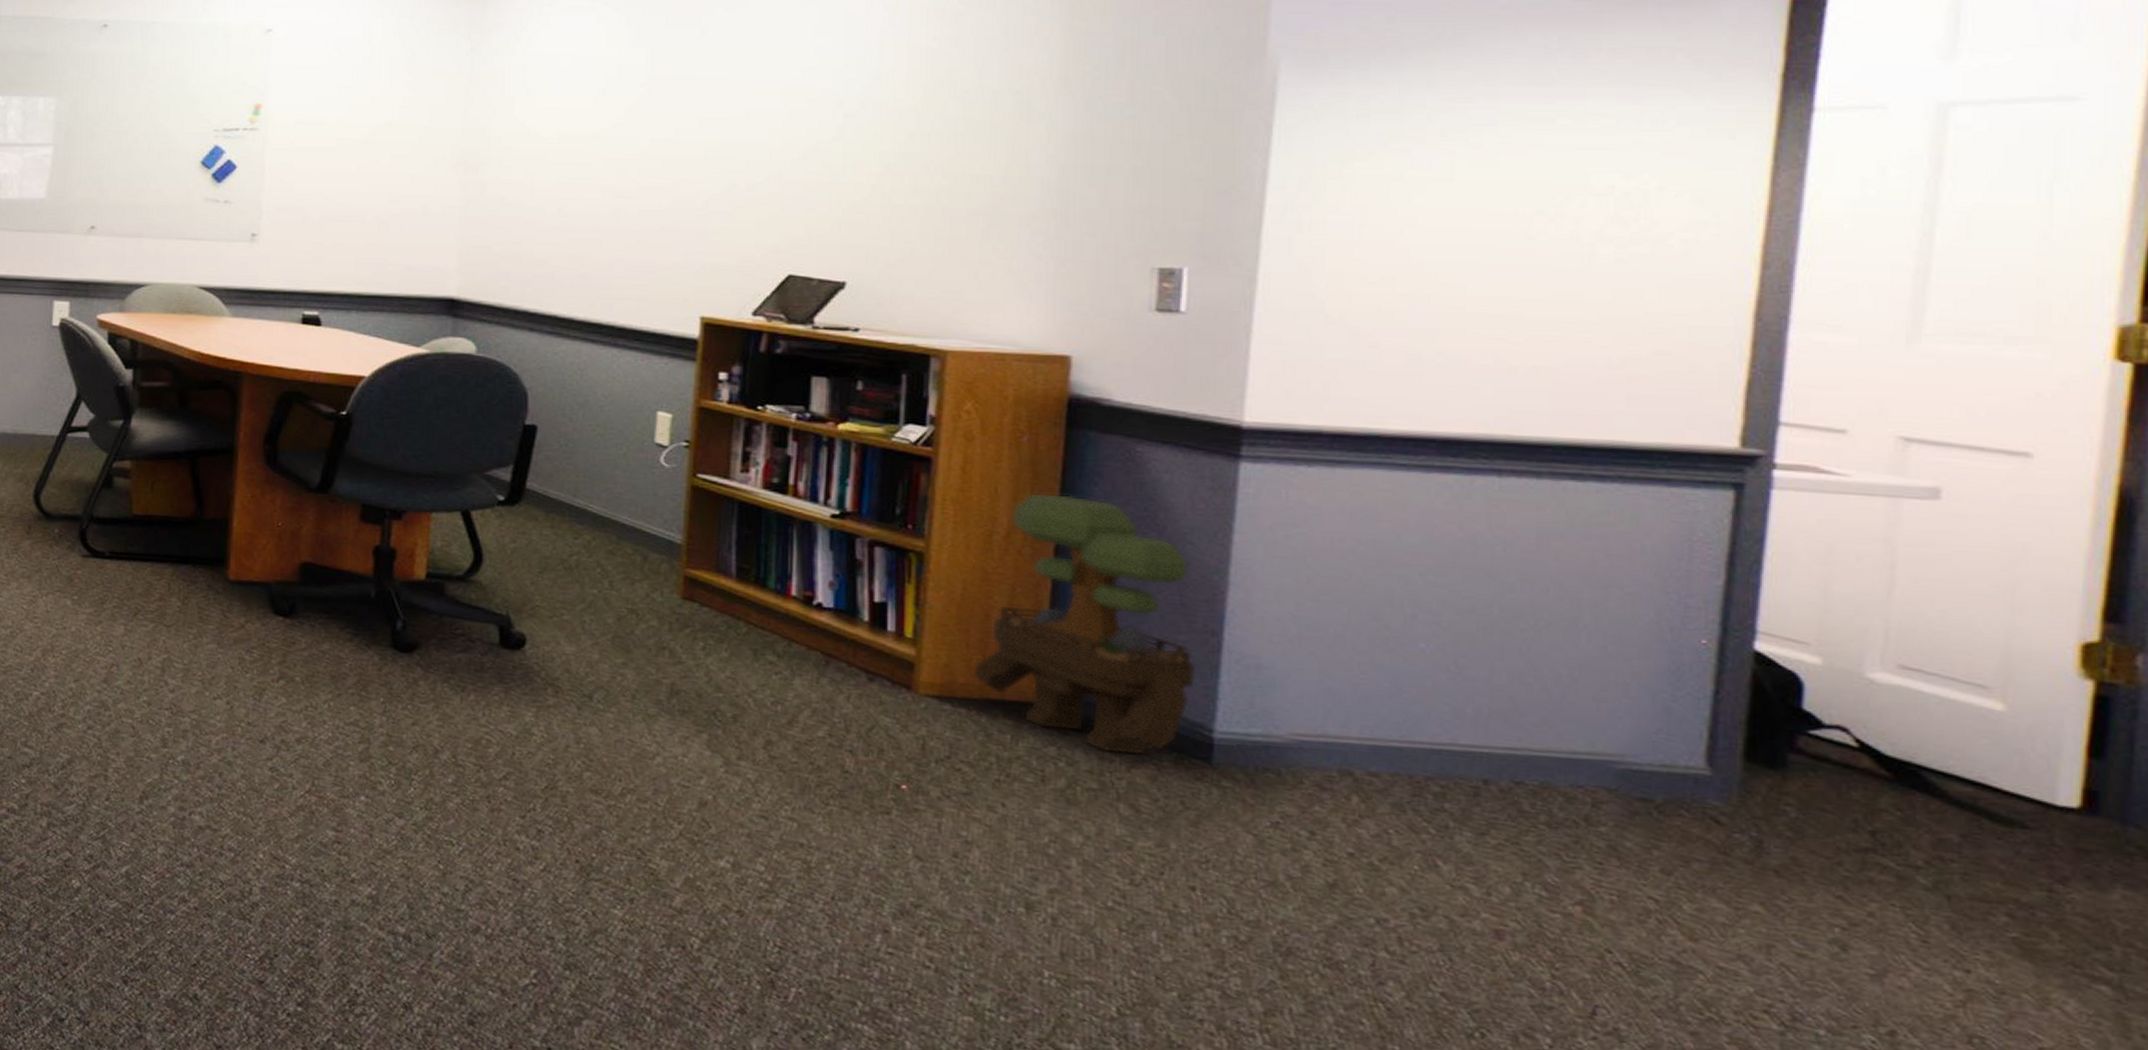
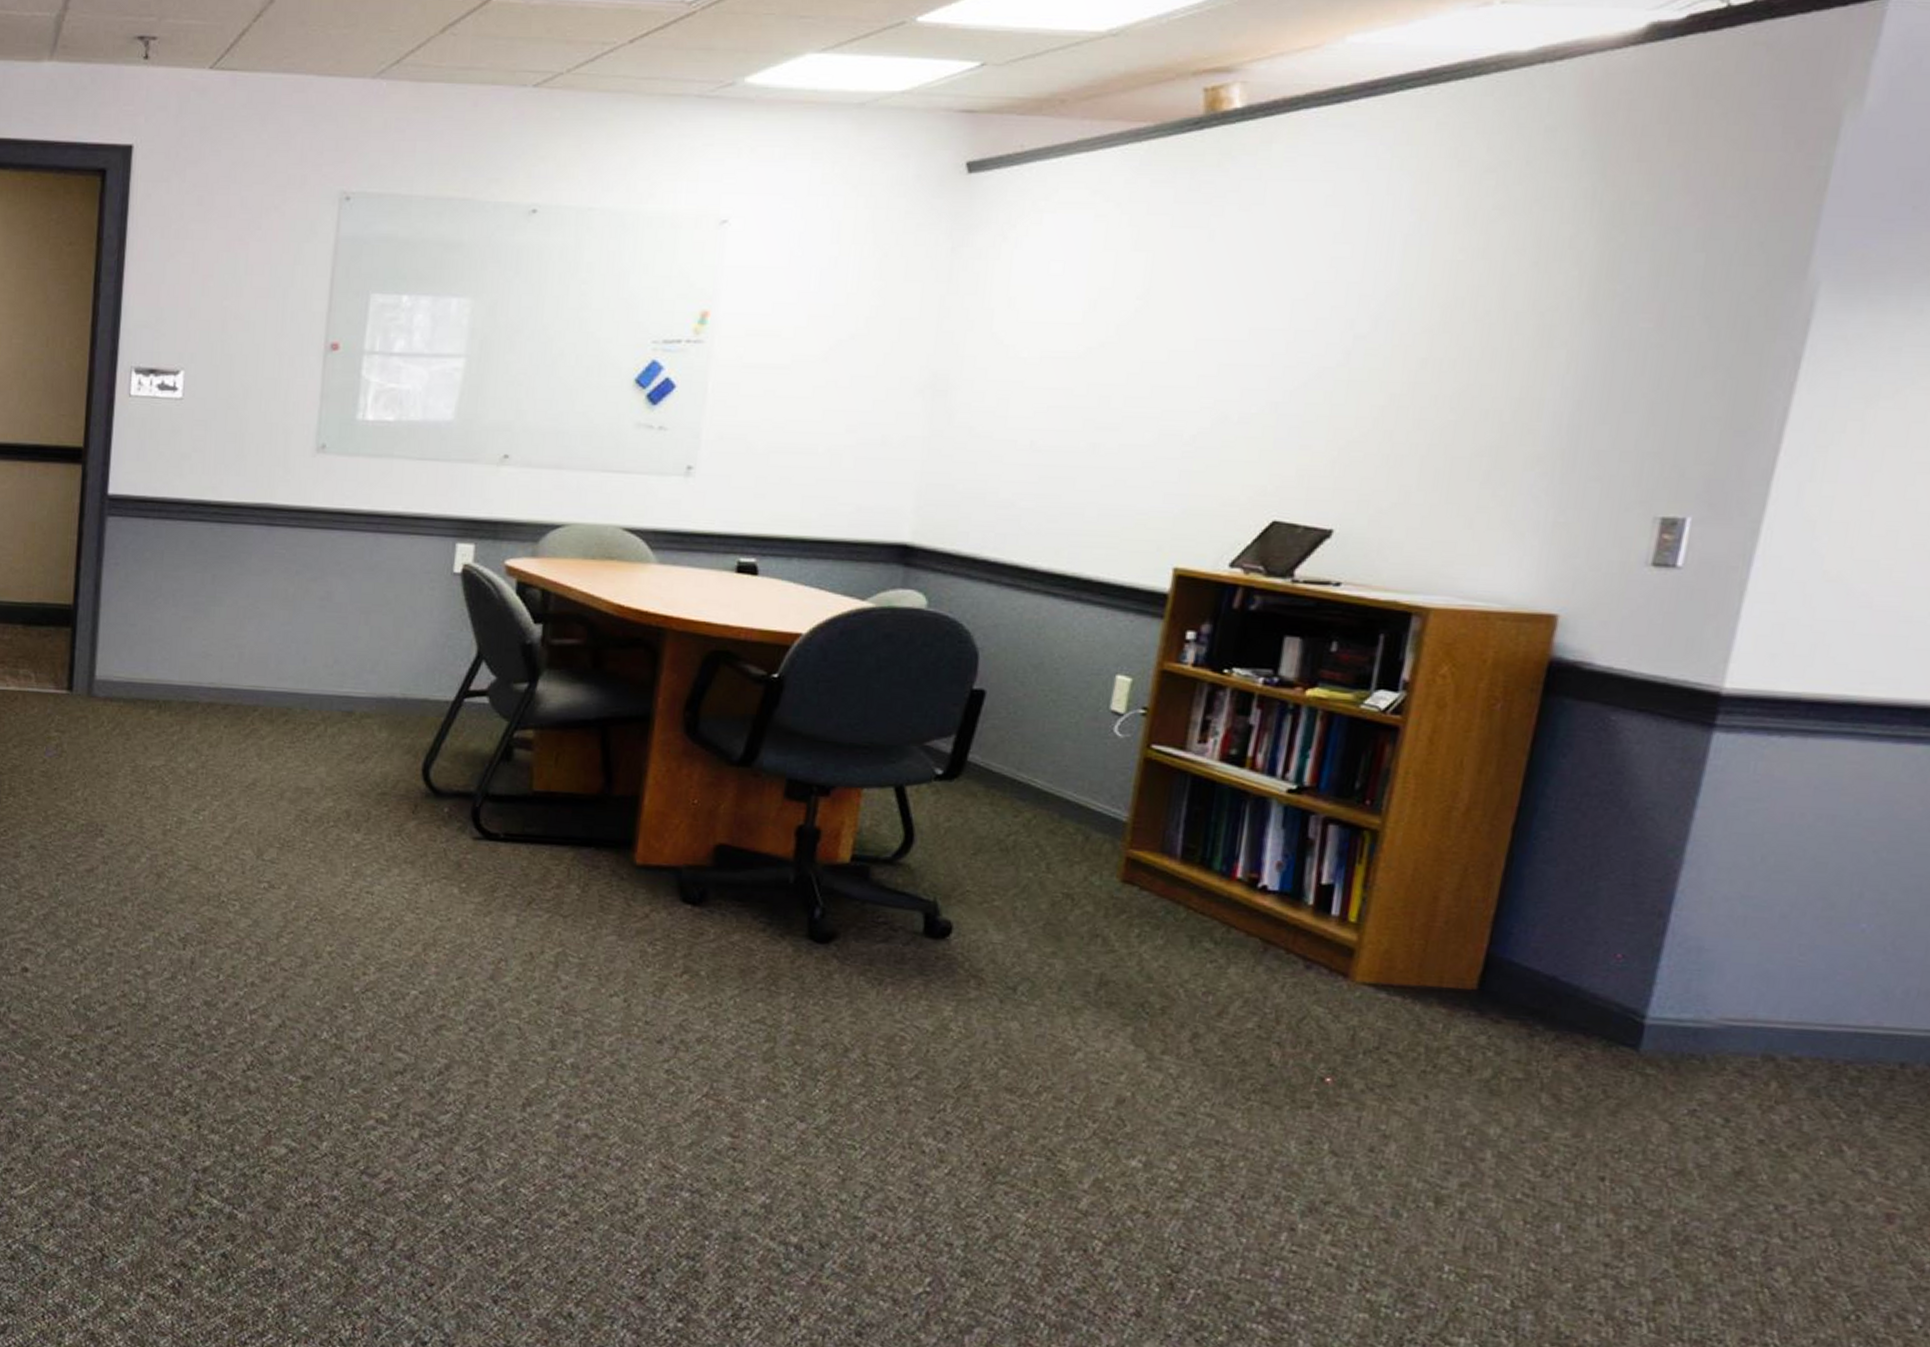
potted tree: present [972,492,1197,756] -> none [1413,764,1647,1044]

